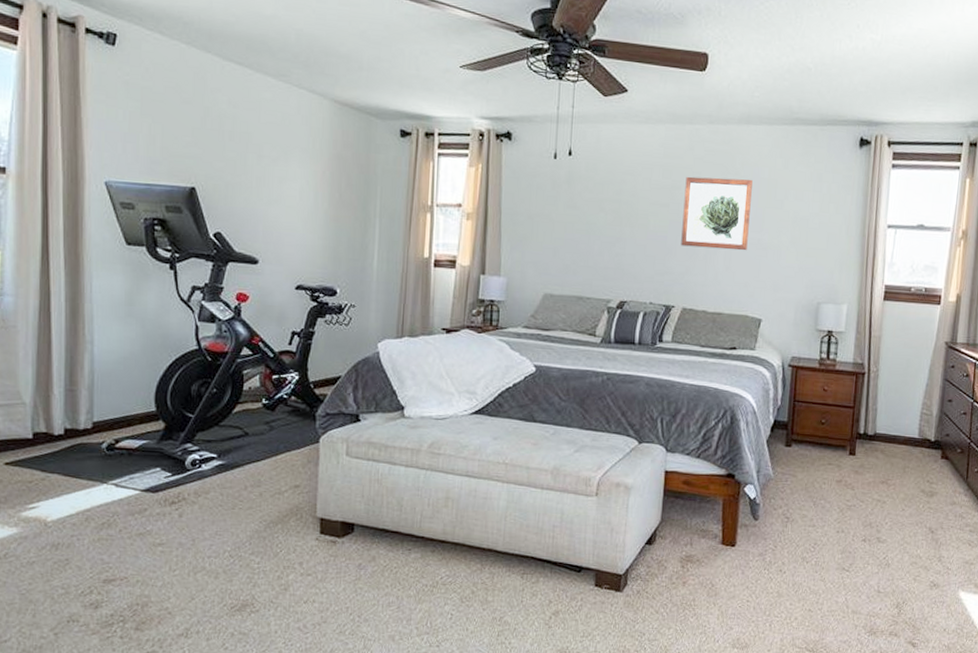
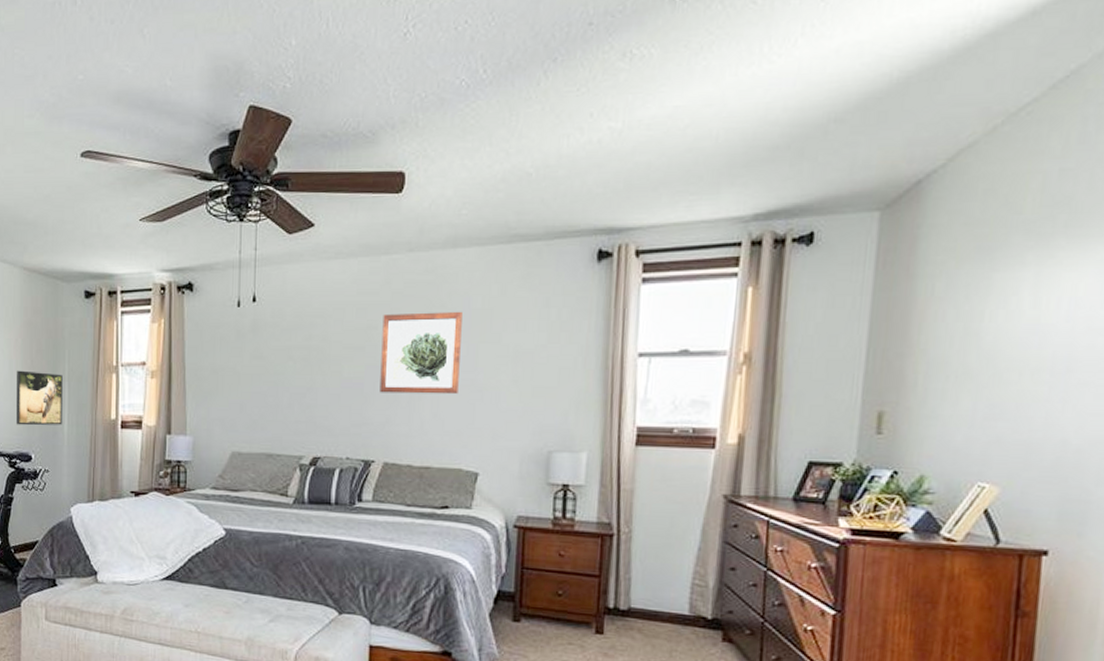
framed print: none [321,203,374,261] -> present [17,370,63,426]

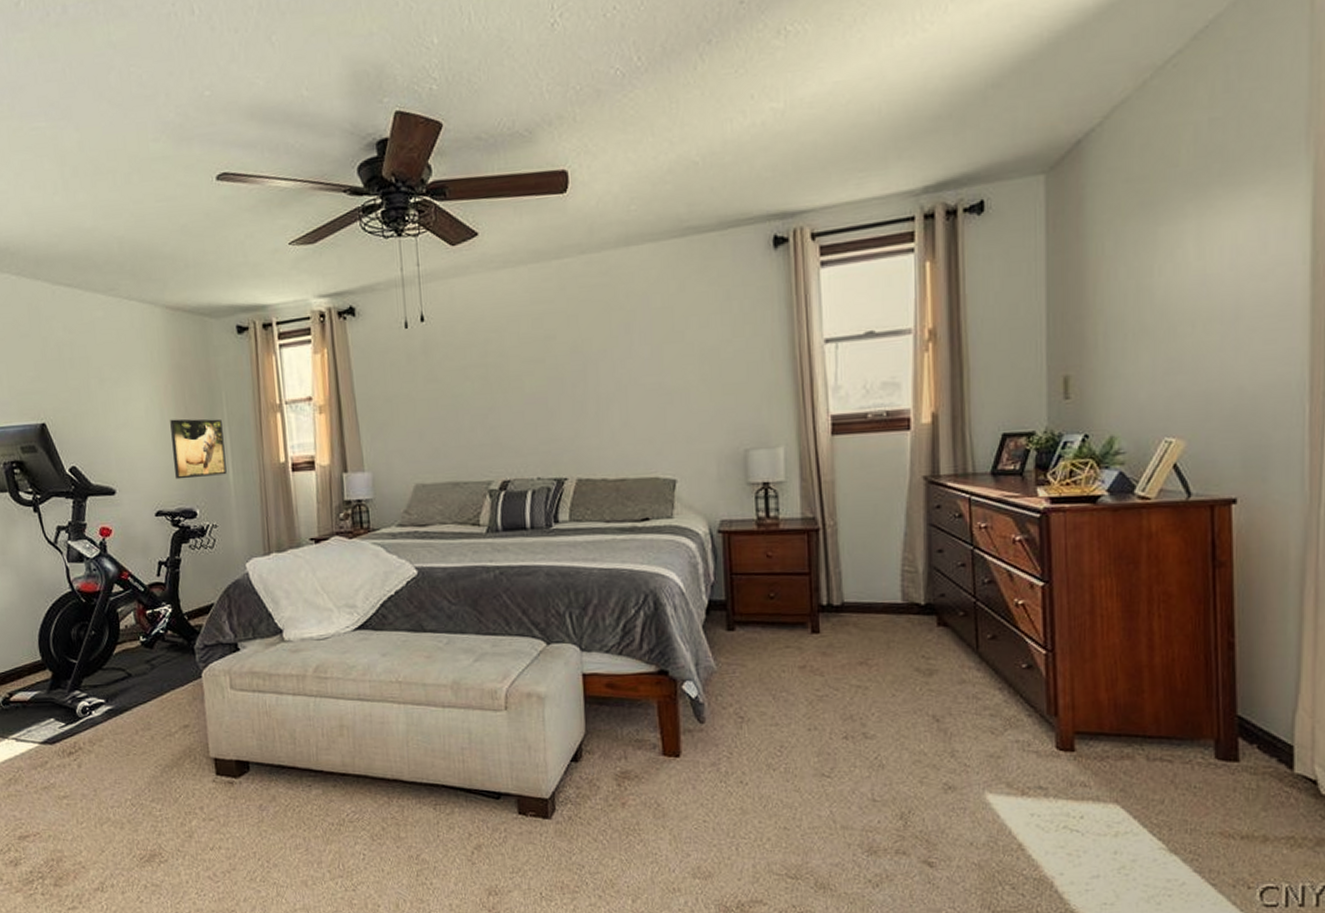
wall art: present [379,311,462,395] -> none [560,312,647,406]

